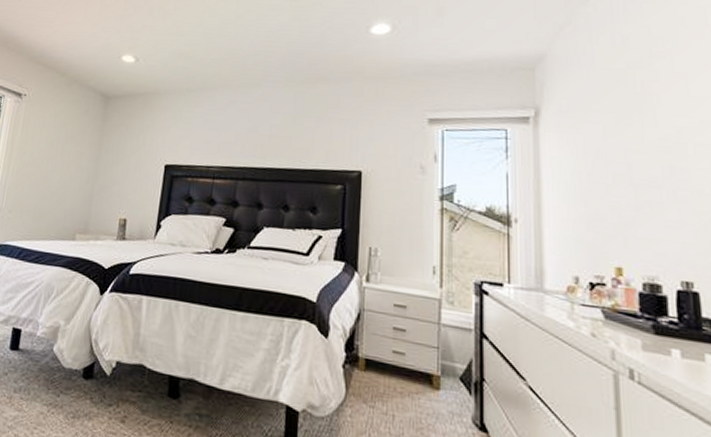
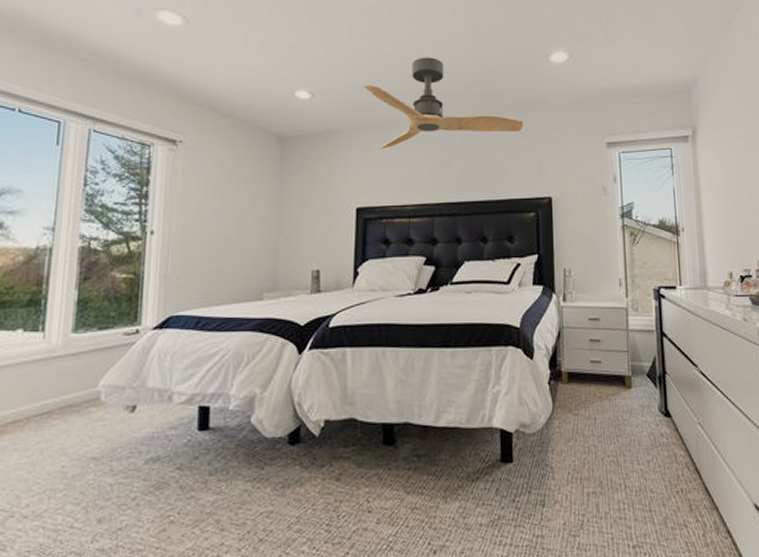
ceiling fan: none [183,27,337,112] -> present [364,57,524,149]

